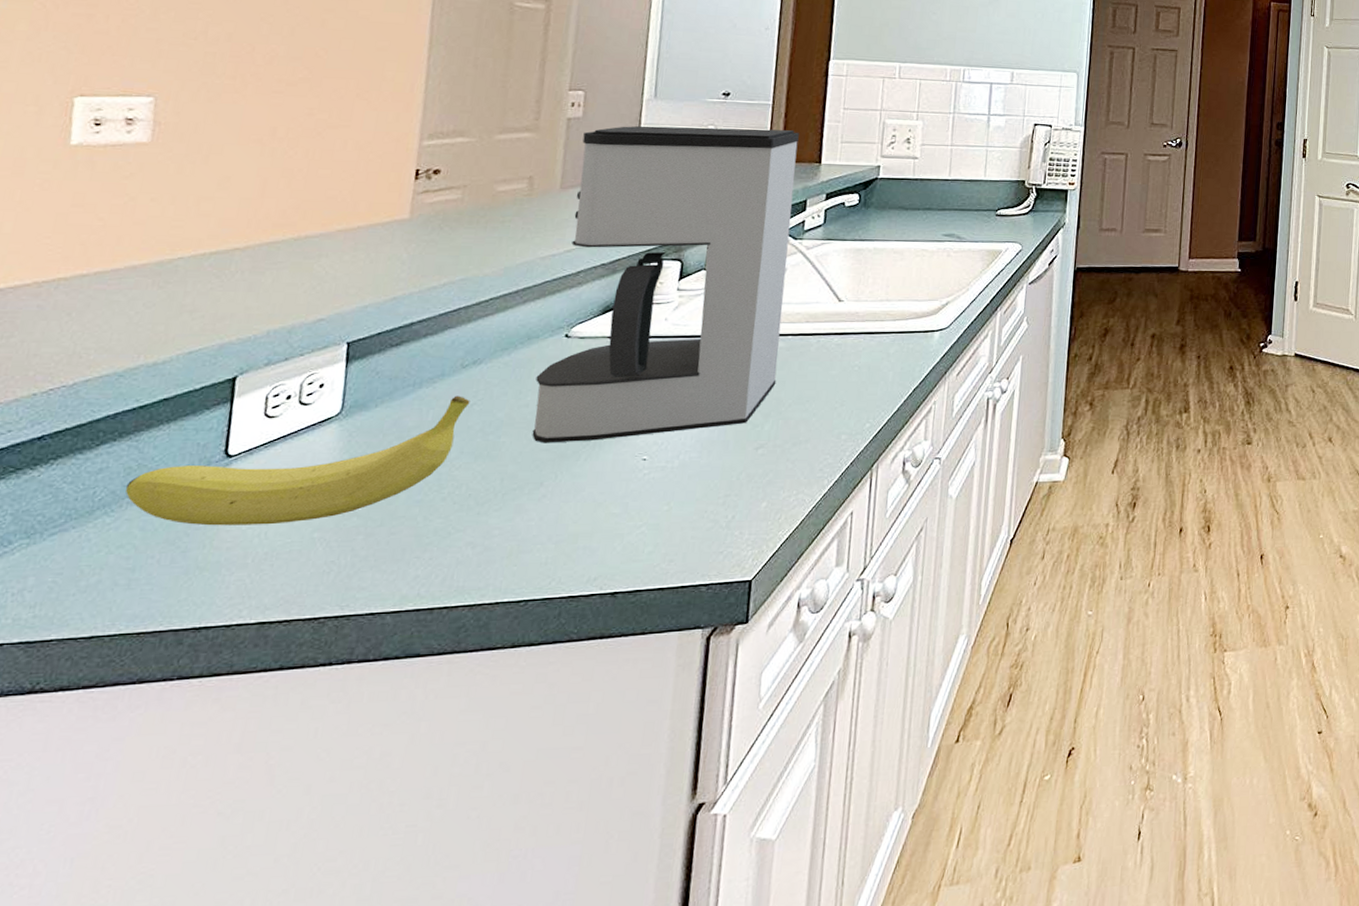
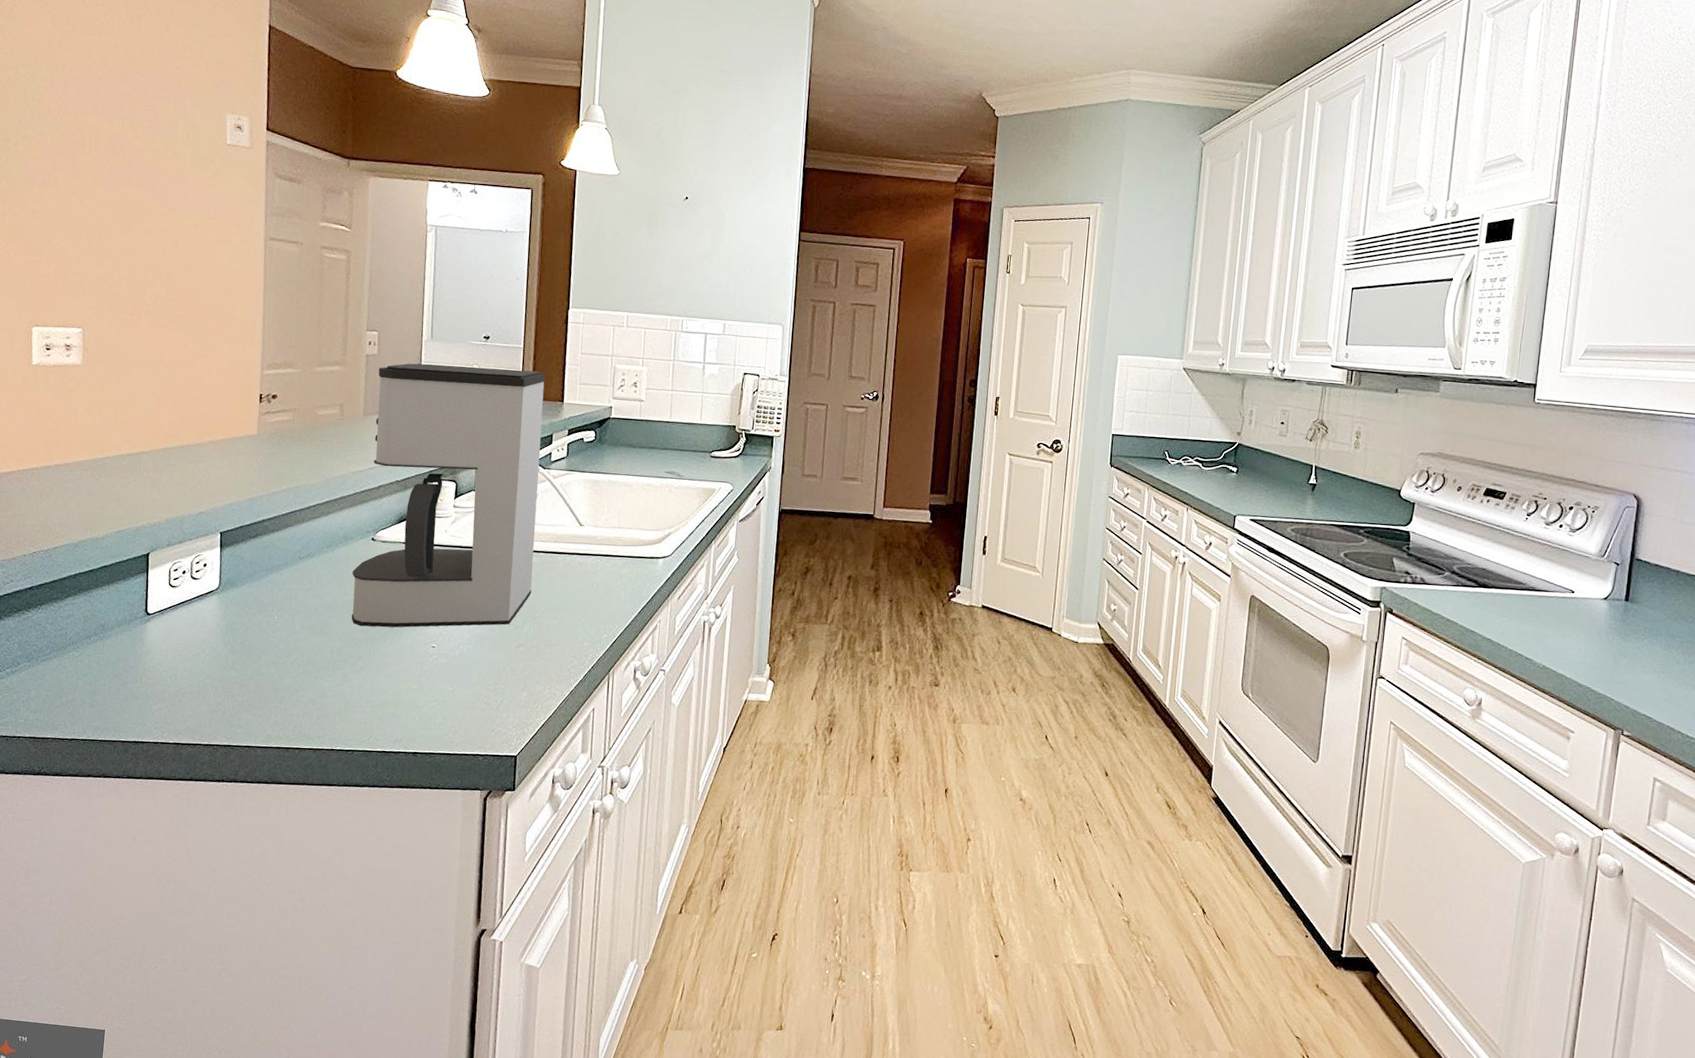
fruit: present [125,396,470,526] -> none [85,581,307,670]

